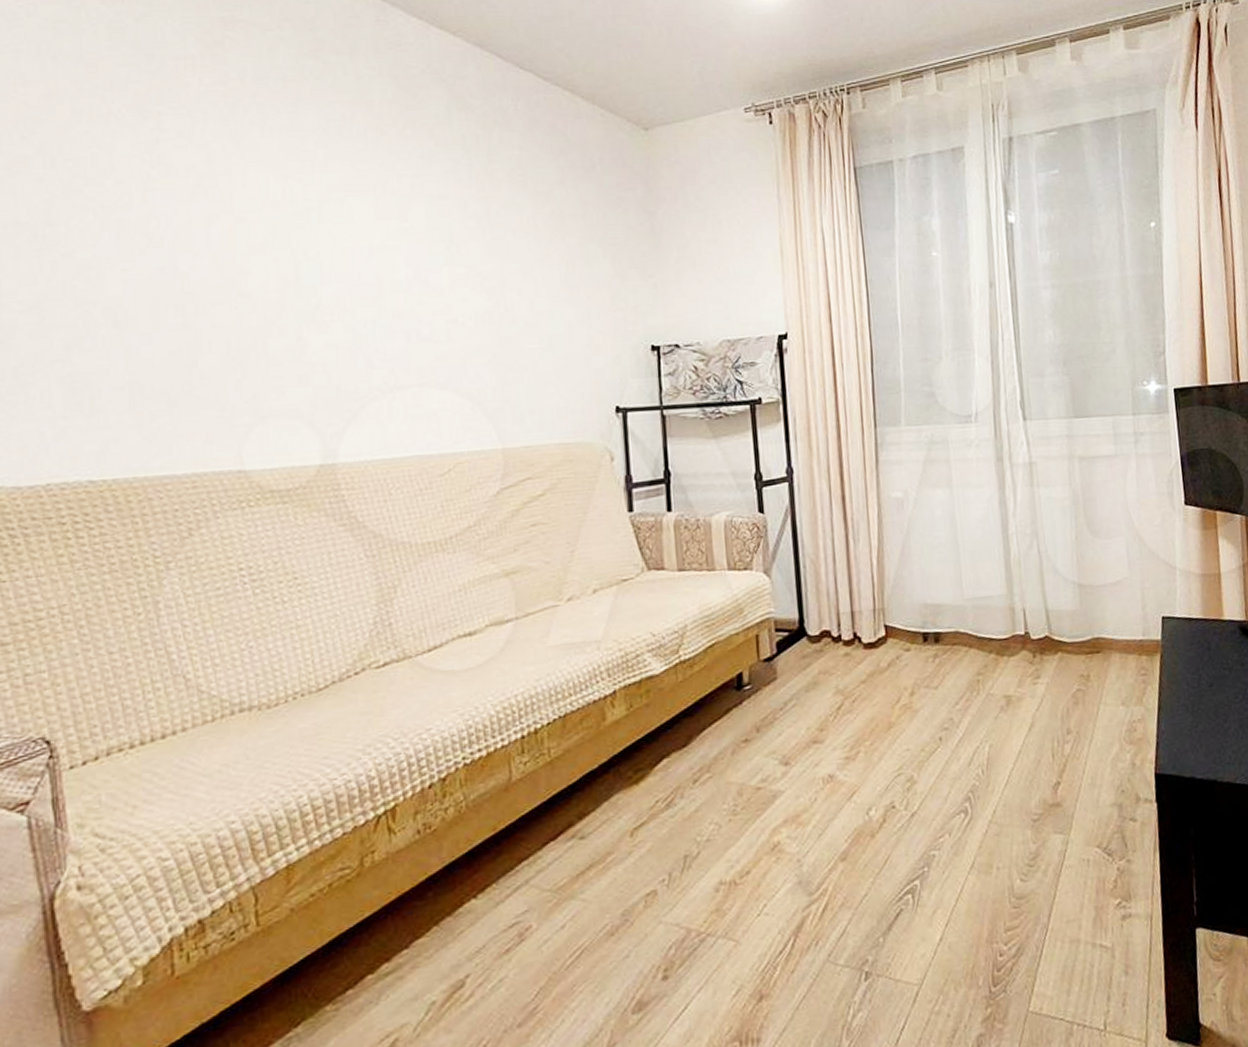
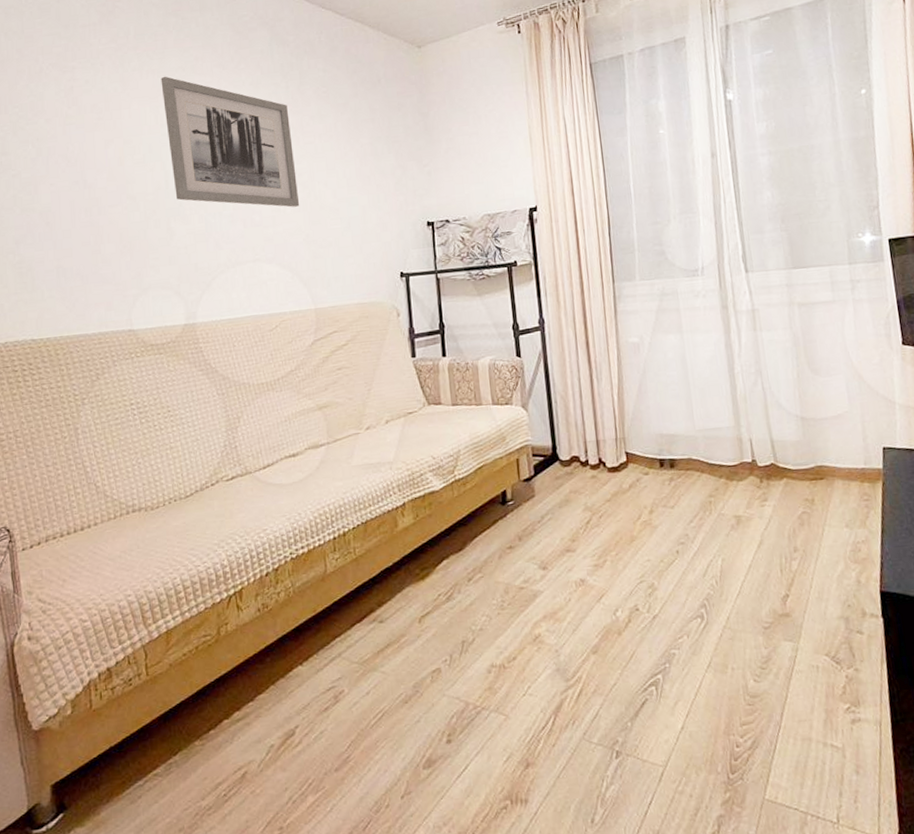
wall art: none [291,136,485,319] -> present [161,76,300,208]

